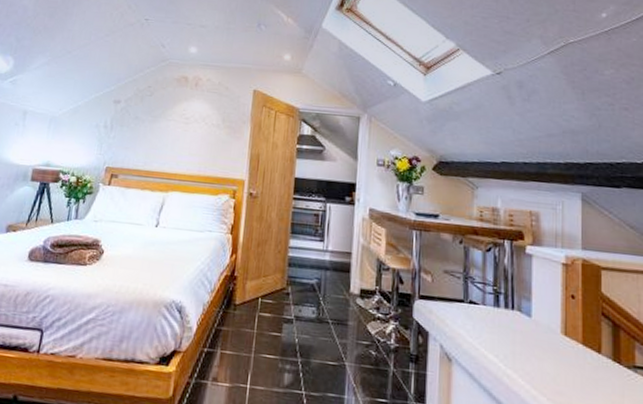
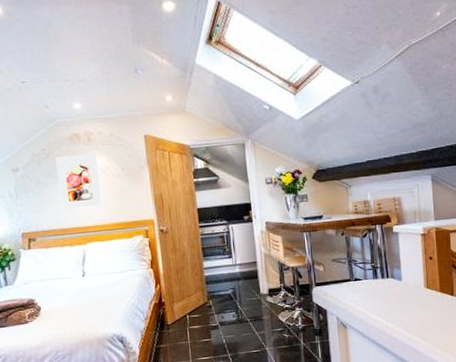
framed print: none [153,96,200,155] -> present [55,153,103,210]

